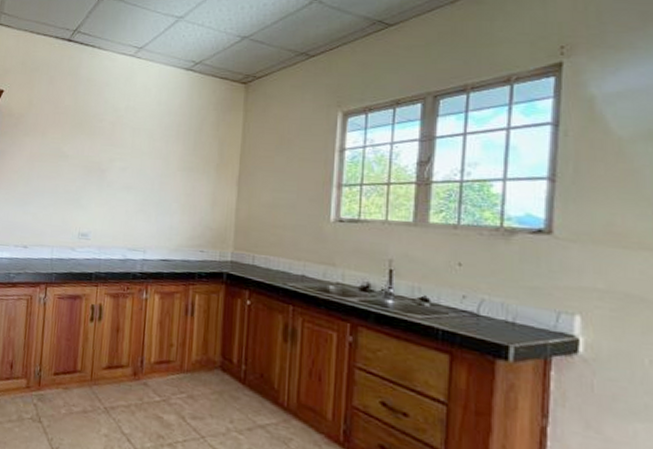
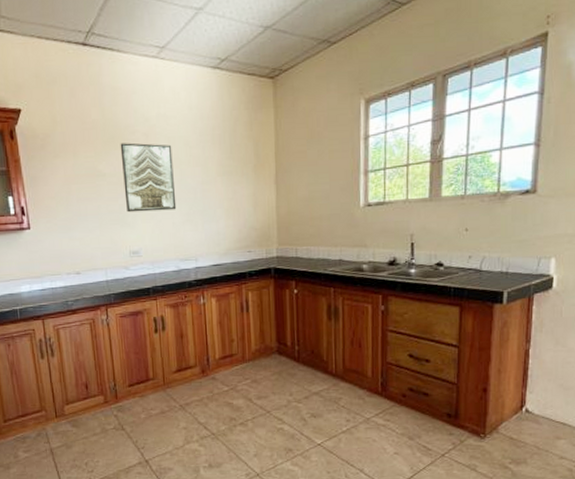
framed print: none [82,129,136,198] -> present [120,143,177,213]

